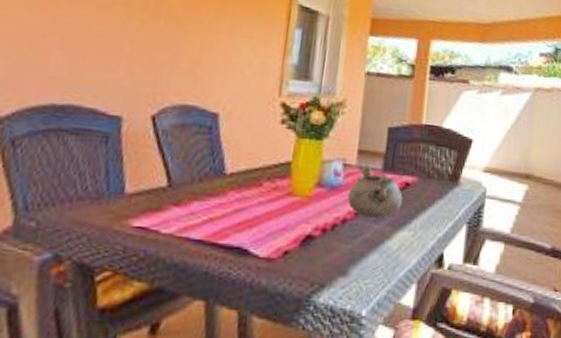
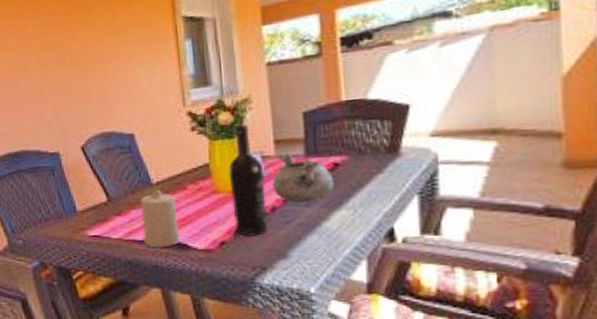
candle: none [199,182,247,251] -> present [140,190,180,248]
wine bottle: none [303,127,343,249] -> present [228,124,268,236]

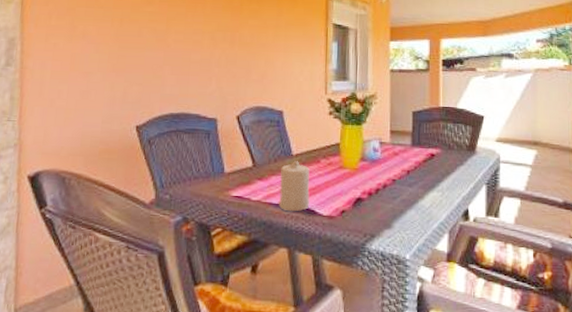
wine bottle: present [228,124,268,236] -> none [353,115,381,208]
decorative bowl: present [273,154,334,202] -> none [386,142,430,183]

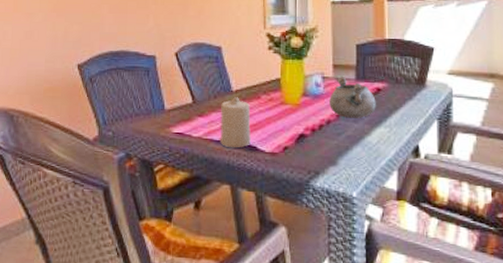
decorative bowl: none [386,142,430,183] -> present [330,77,376,118]

